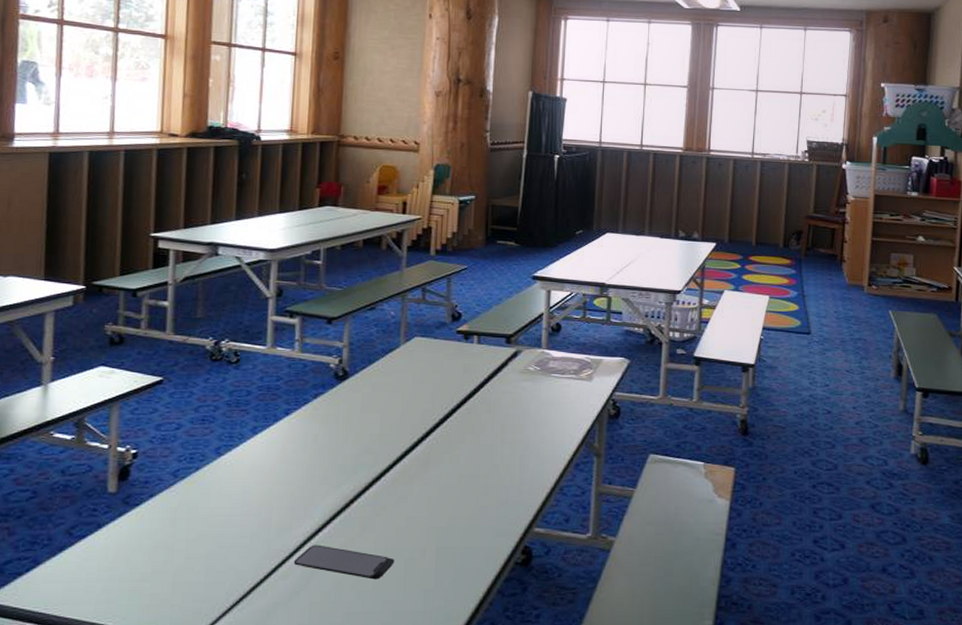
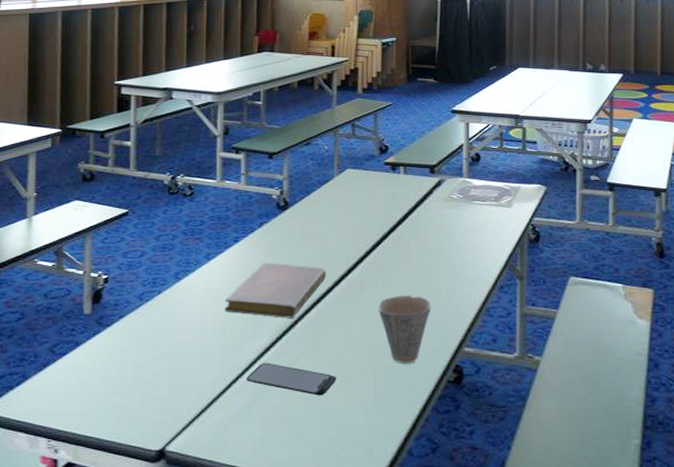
notebook: none [271,437,388,497] -> present [224,263,327,318]
cup: none [442,472,501,545] -> present [377,295,431,363]

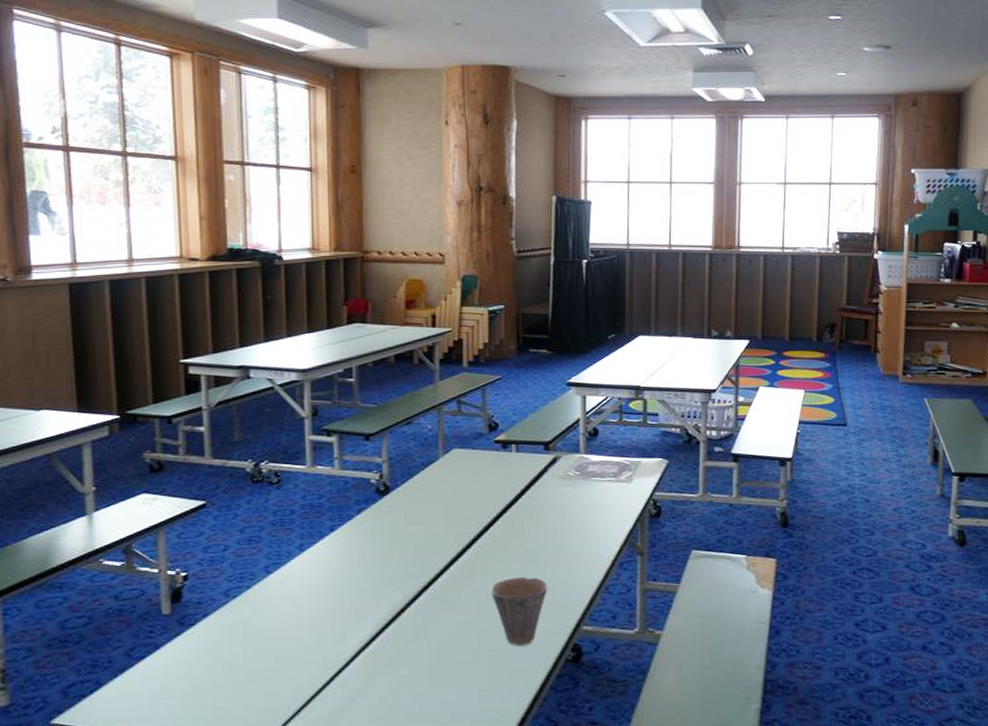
notebook: present [224,263,327,318] -> none [322,550,434,607]
smartphone: present [246,362,337,396] -> none [350,653,448,683]

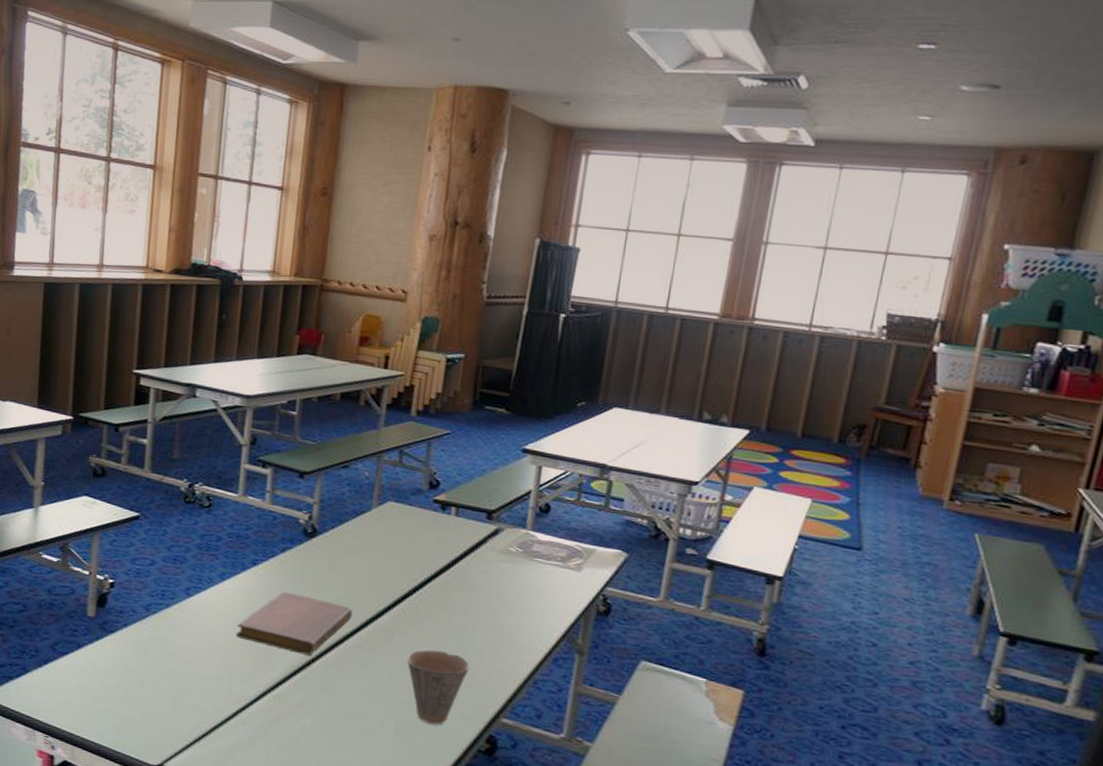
notebook: none [322,550,434,607] -> present [236,591,353,656]

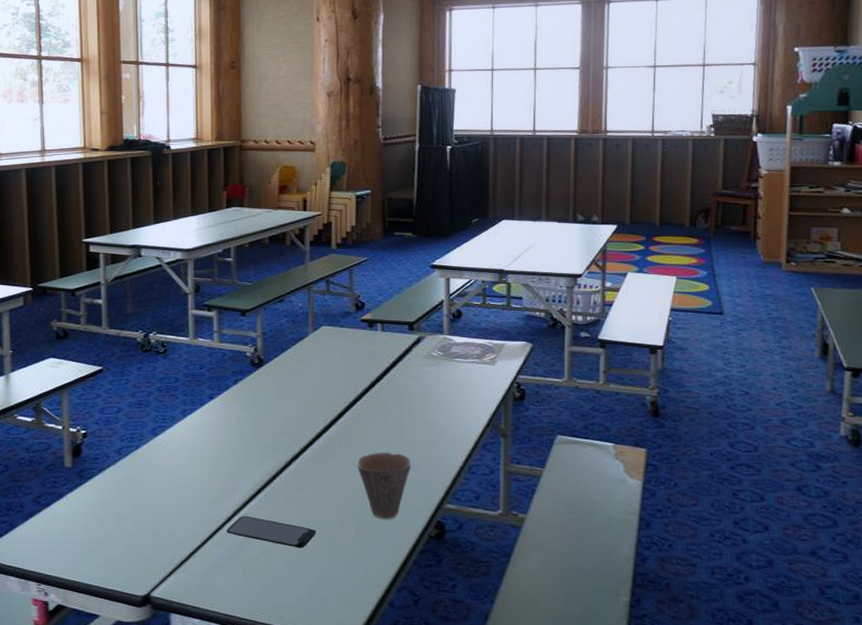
notebook: present [236,591,353,656] -> none [202,419,304,473]
smartphone: none [253,696,353,742] -> present [226,516,316,548]

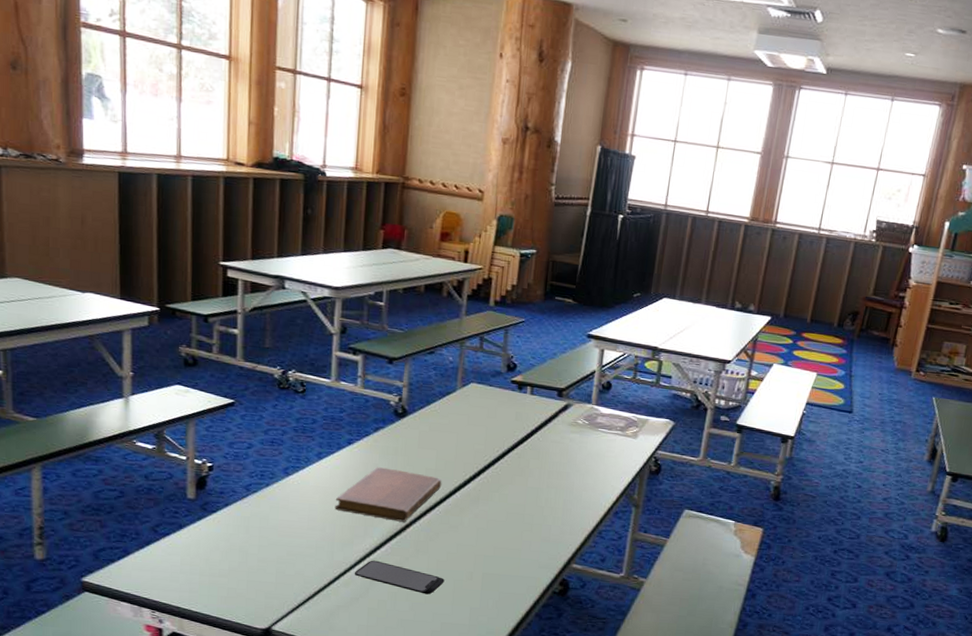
notebook: none [202,419,304,473] -> present [334,467,442,522]
cup: present [356,452,412,519] -> none [490,511,545,574]

